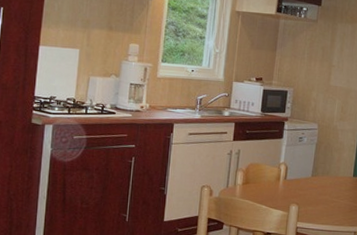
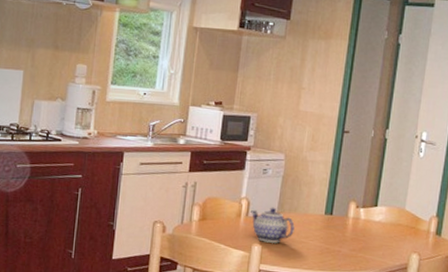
teapot: none [288,171,327,204] -> present [251,207,295,244]

